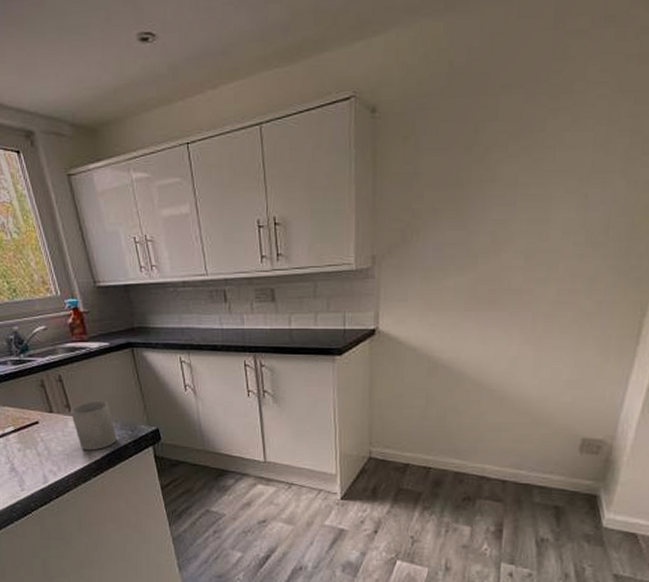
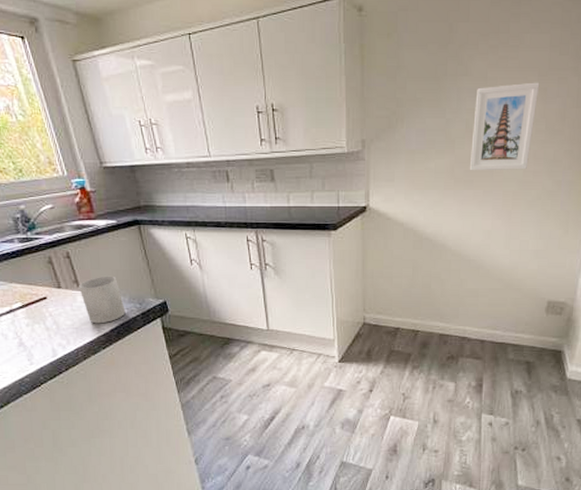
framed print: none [493,187,580,290] -> present [469,82,540,171]

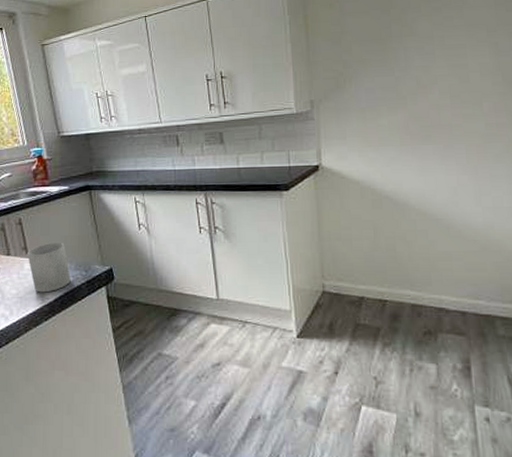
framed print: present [469,82,540,171] -> none [424,37,490,126]

